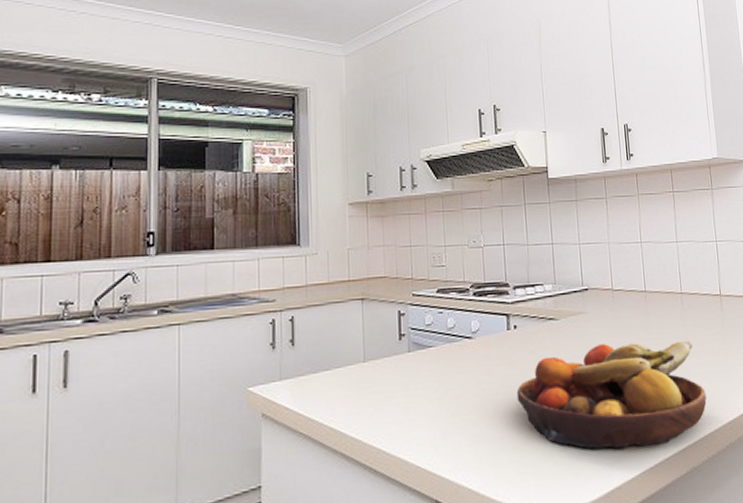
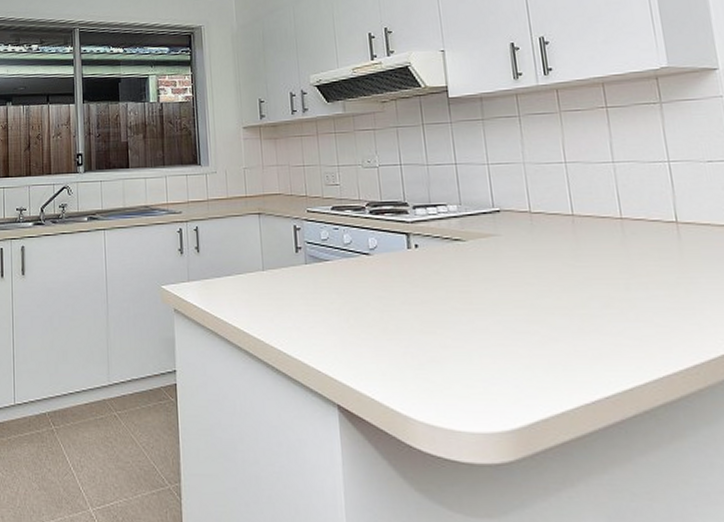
fruit bowl: present [516,340,707,449] -> none [420,269,661,382]

